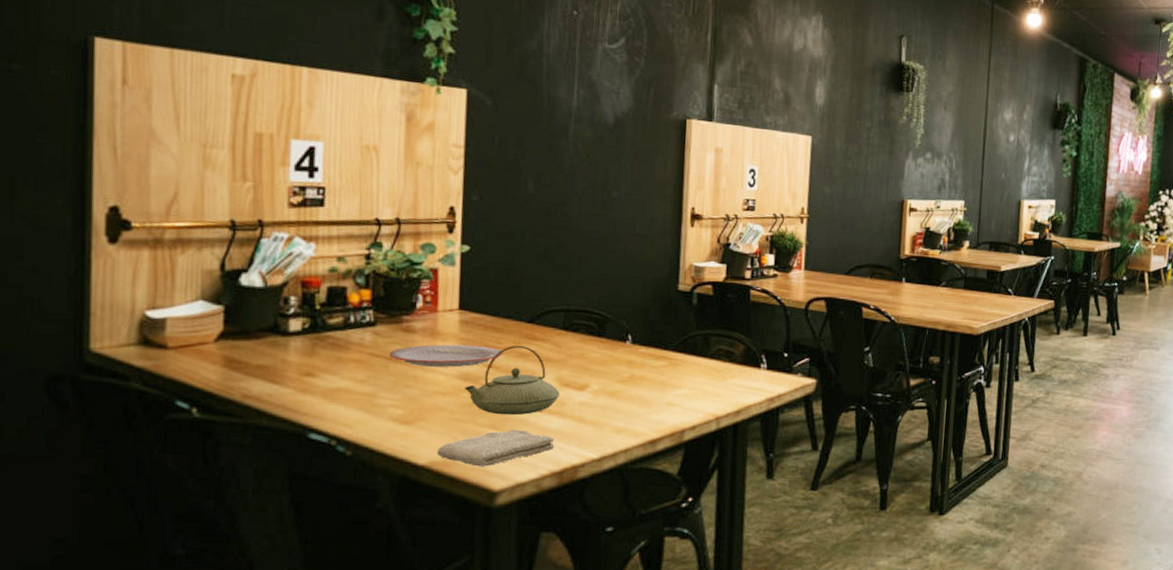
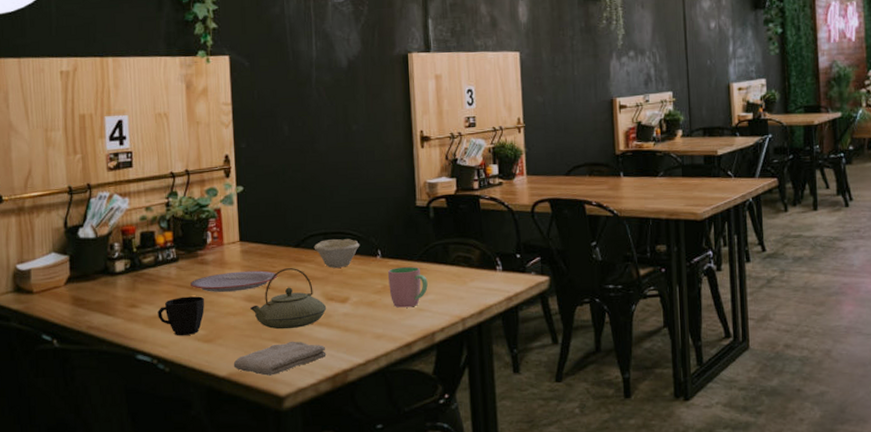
cup: none [342,368,406,415] -> present [158,296,205,336]
bowl: none [551,317,608,351] -> present [314,239,360,268]
cup: none [637,355,682,401] -> present [388,266,428,308]

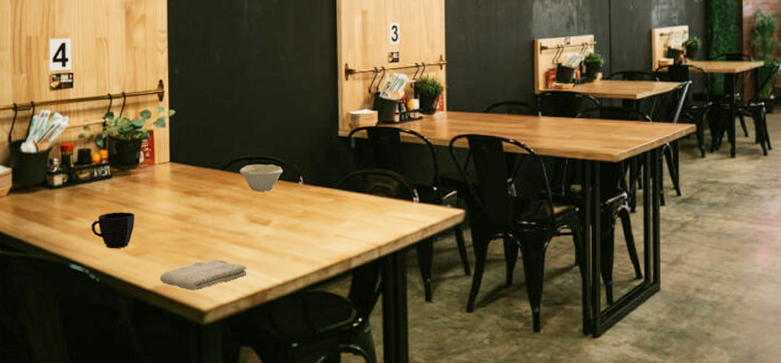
plate: present [191,270,278,292] -> none [123,190,204,209]
teapot: present [250,267,327,330] -> none [177,189,249,248]
cup: present [388,266,428,308] -> none [309,193,346,233]

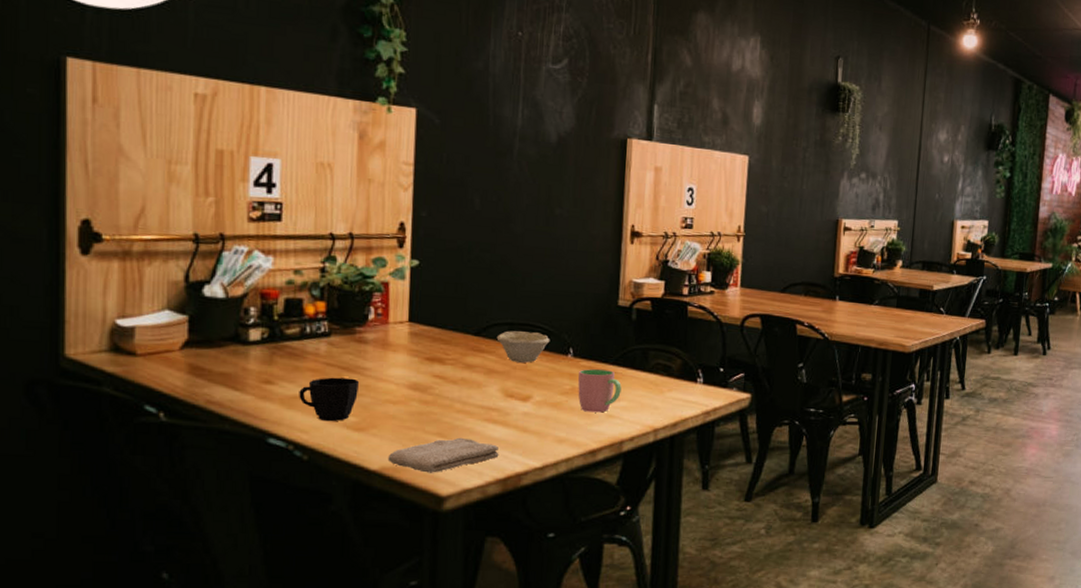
cup: none [309,193,346,233] -> present [578,368,622,413]

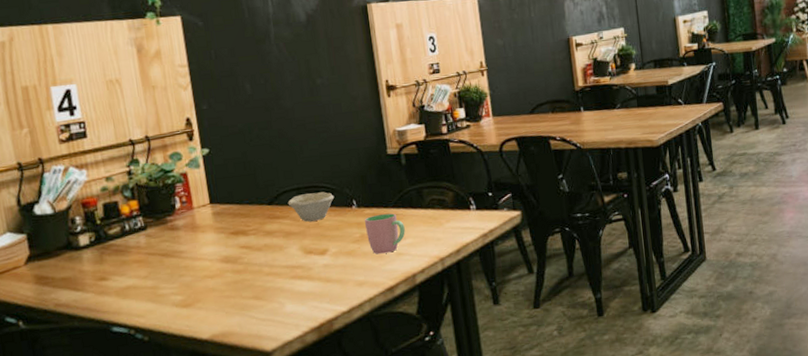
cup: present [299,377,359,422] -> none [130,262,180,304]
washcloth: present [387,437,499,473] -> none [215,296,310,334]

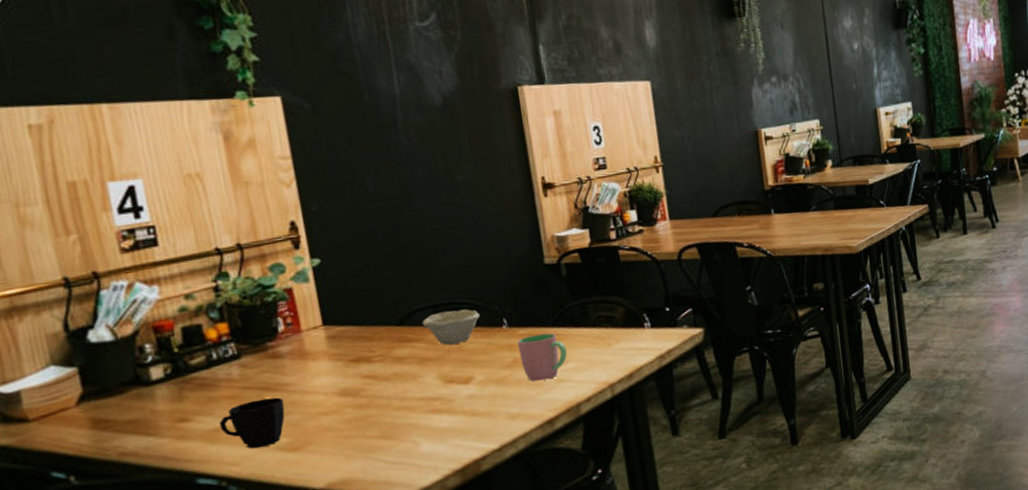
cup: none [130,262,180,304] -> present [219,397,286,449]

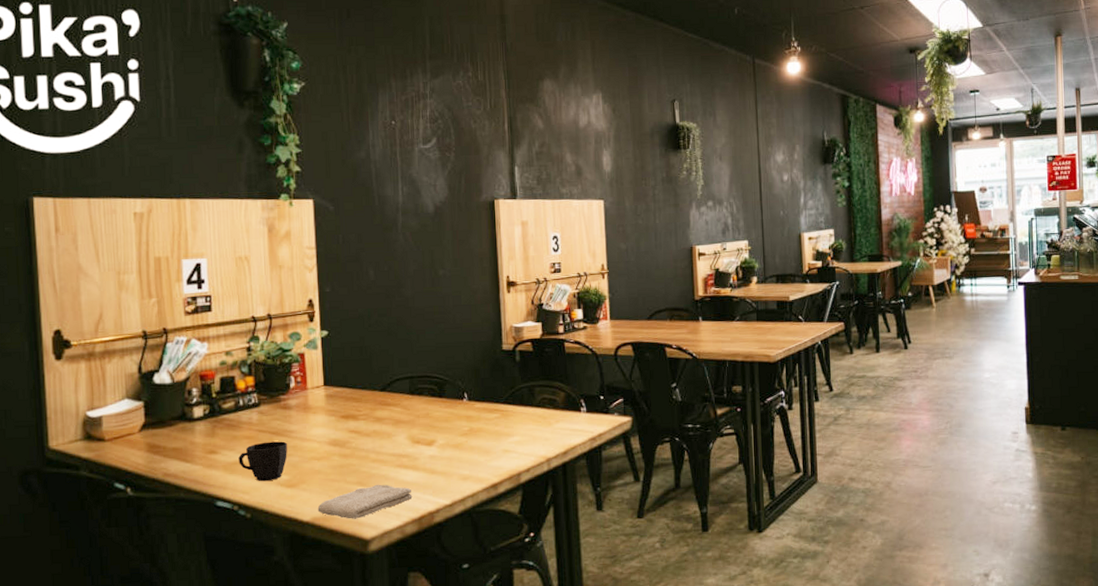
washcloth: none [332,434,452,480] -> present [317,484,413,519]
bowl: present [422,309,480,345] -> none [400,382,447,411]
cup: present [518,333,567,382] -> none [475,408,514,450]

